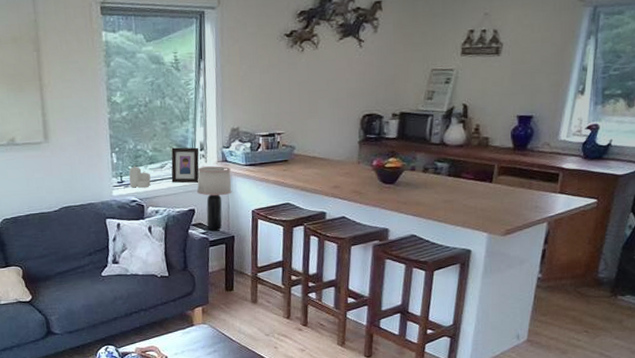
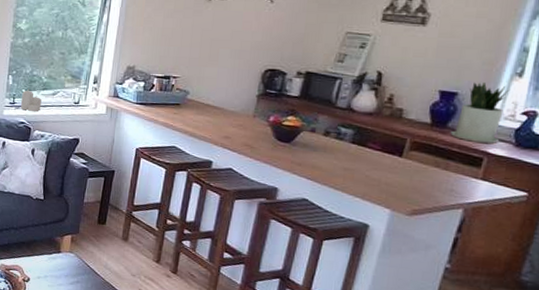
picture frame: present [171,147,199,184] -> none [61,77,93,115]
table lamp: present [196,166,232,232] -> none [83,99,121,164]
planter: none [530,103,574,161] -> present [450,82,509,144]

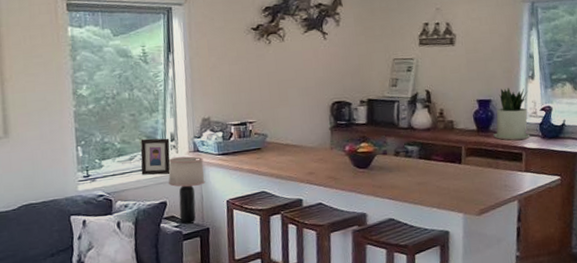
candle: present [20,88,42,113] -> none [96,157,119,183]
picture frame: none [61,77,93,115] -> present [140,138,171,176]
table lamp: none [83,99,121,164] -> present [168,156,205,224]

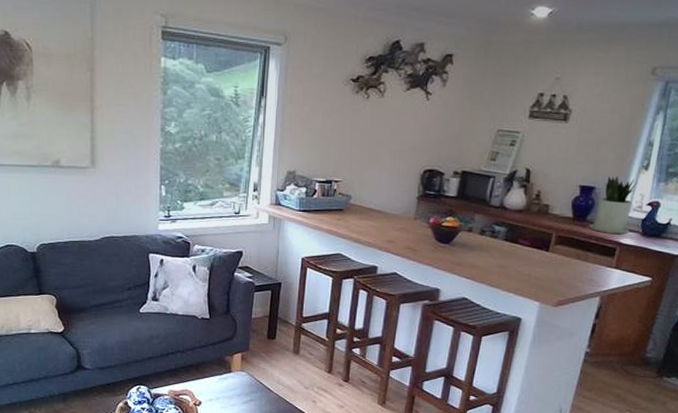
picture frame: present [140,138,171,176] -> none [221,185,252,225]
table lamp: present [168,156,205,224] -> none [246,208,284,276]

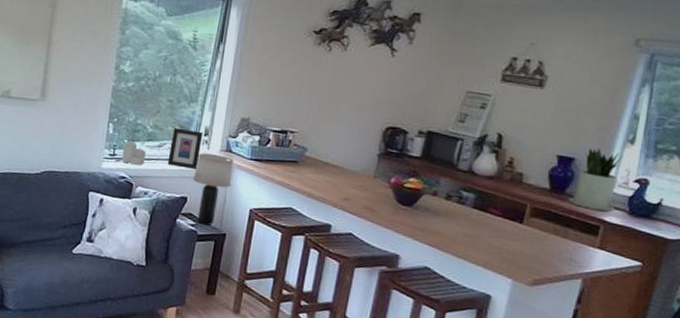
candle: none [176,199,199,225] -> present [121,139,146,166]
picture frame: none [221,185,252,225] -> present [167,128,203,170]
table lamp: none [246,208,284,276] -> present [192,153,234,226]

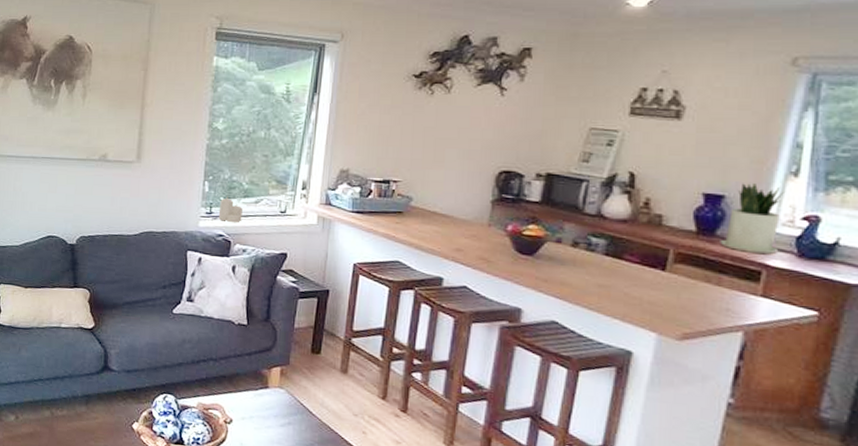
picture frame: present [167,128,203,170] -> none [265,183,301,225]
table lamp: present [192,153,234,226] -> none [292,207,334,282]

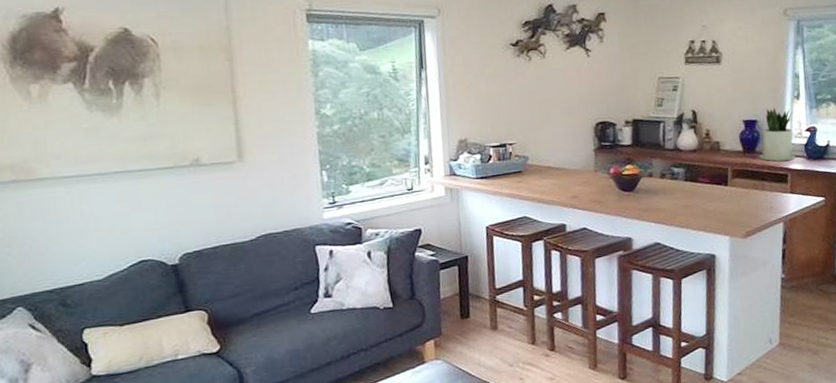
candle: present [218,196,243,223] -> none [342,182,369,210]

